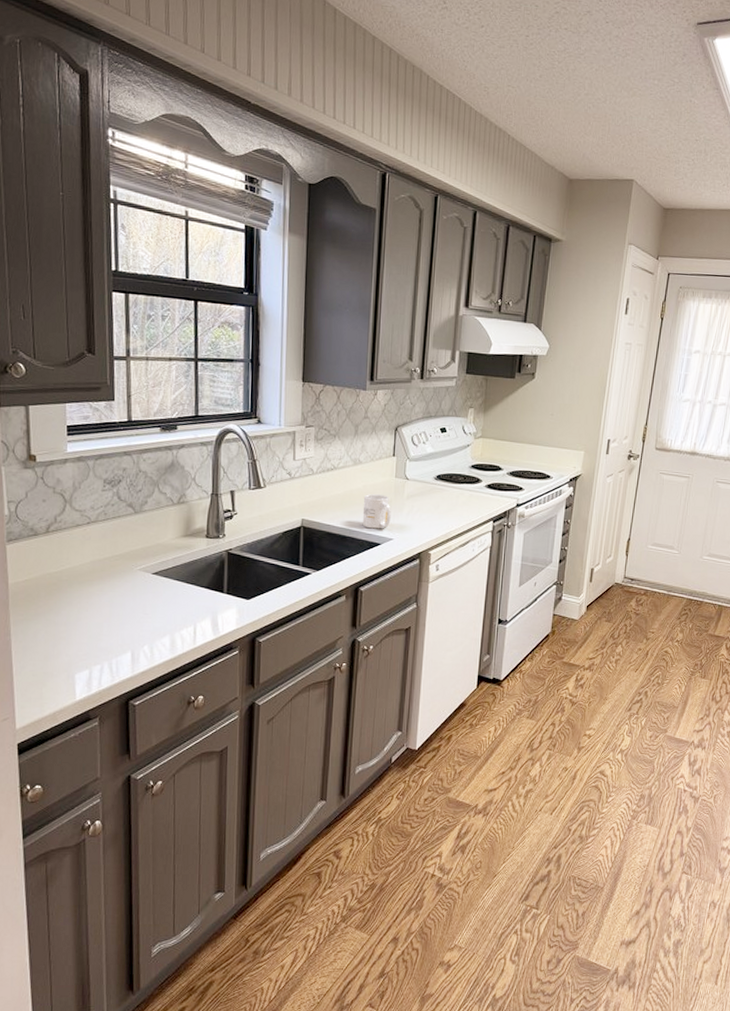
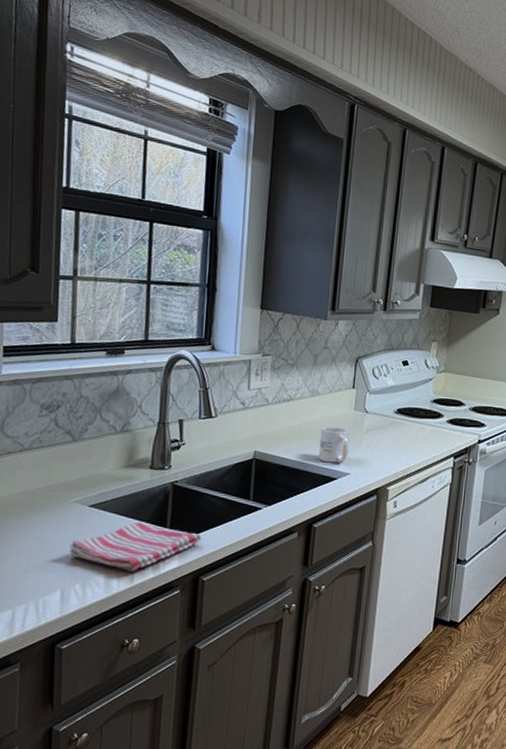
dish towel: none [137,587,257,634] -> present [69,521,202,571]

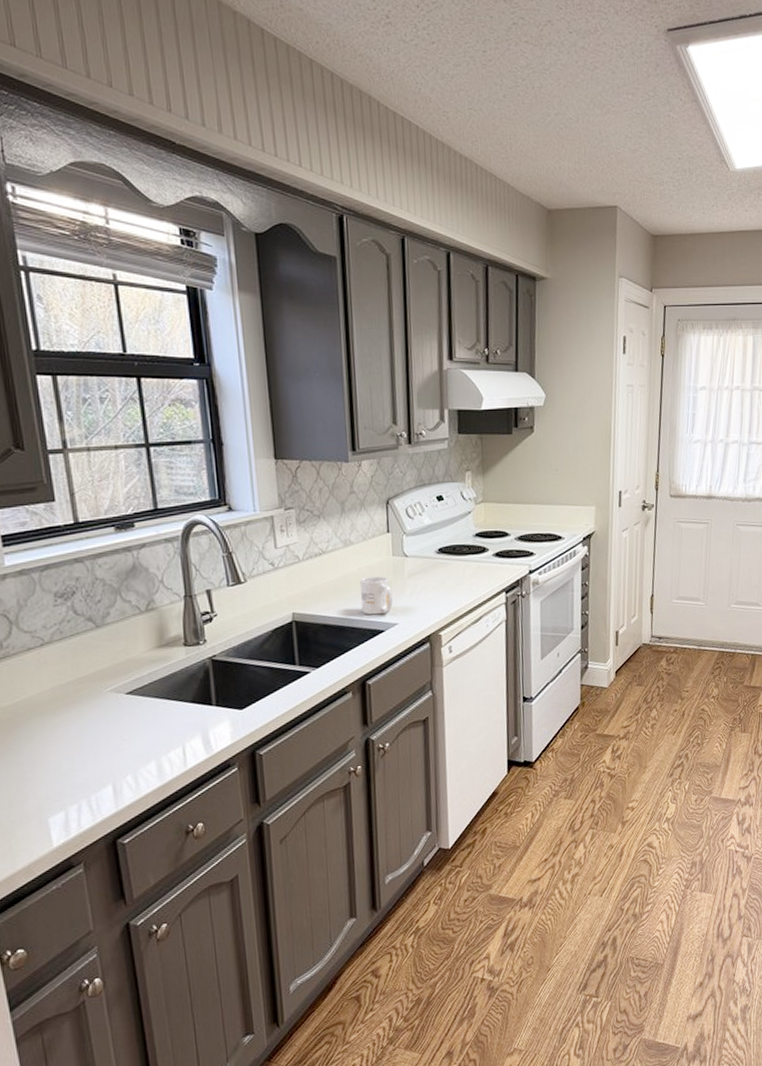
dish towel: present [69,521,202,571] -> none [113,702,252,756]

